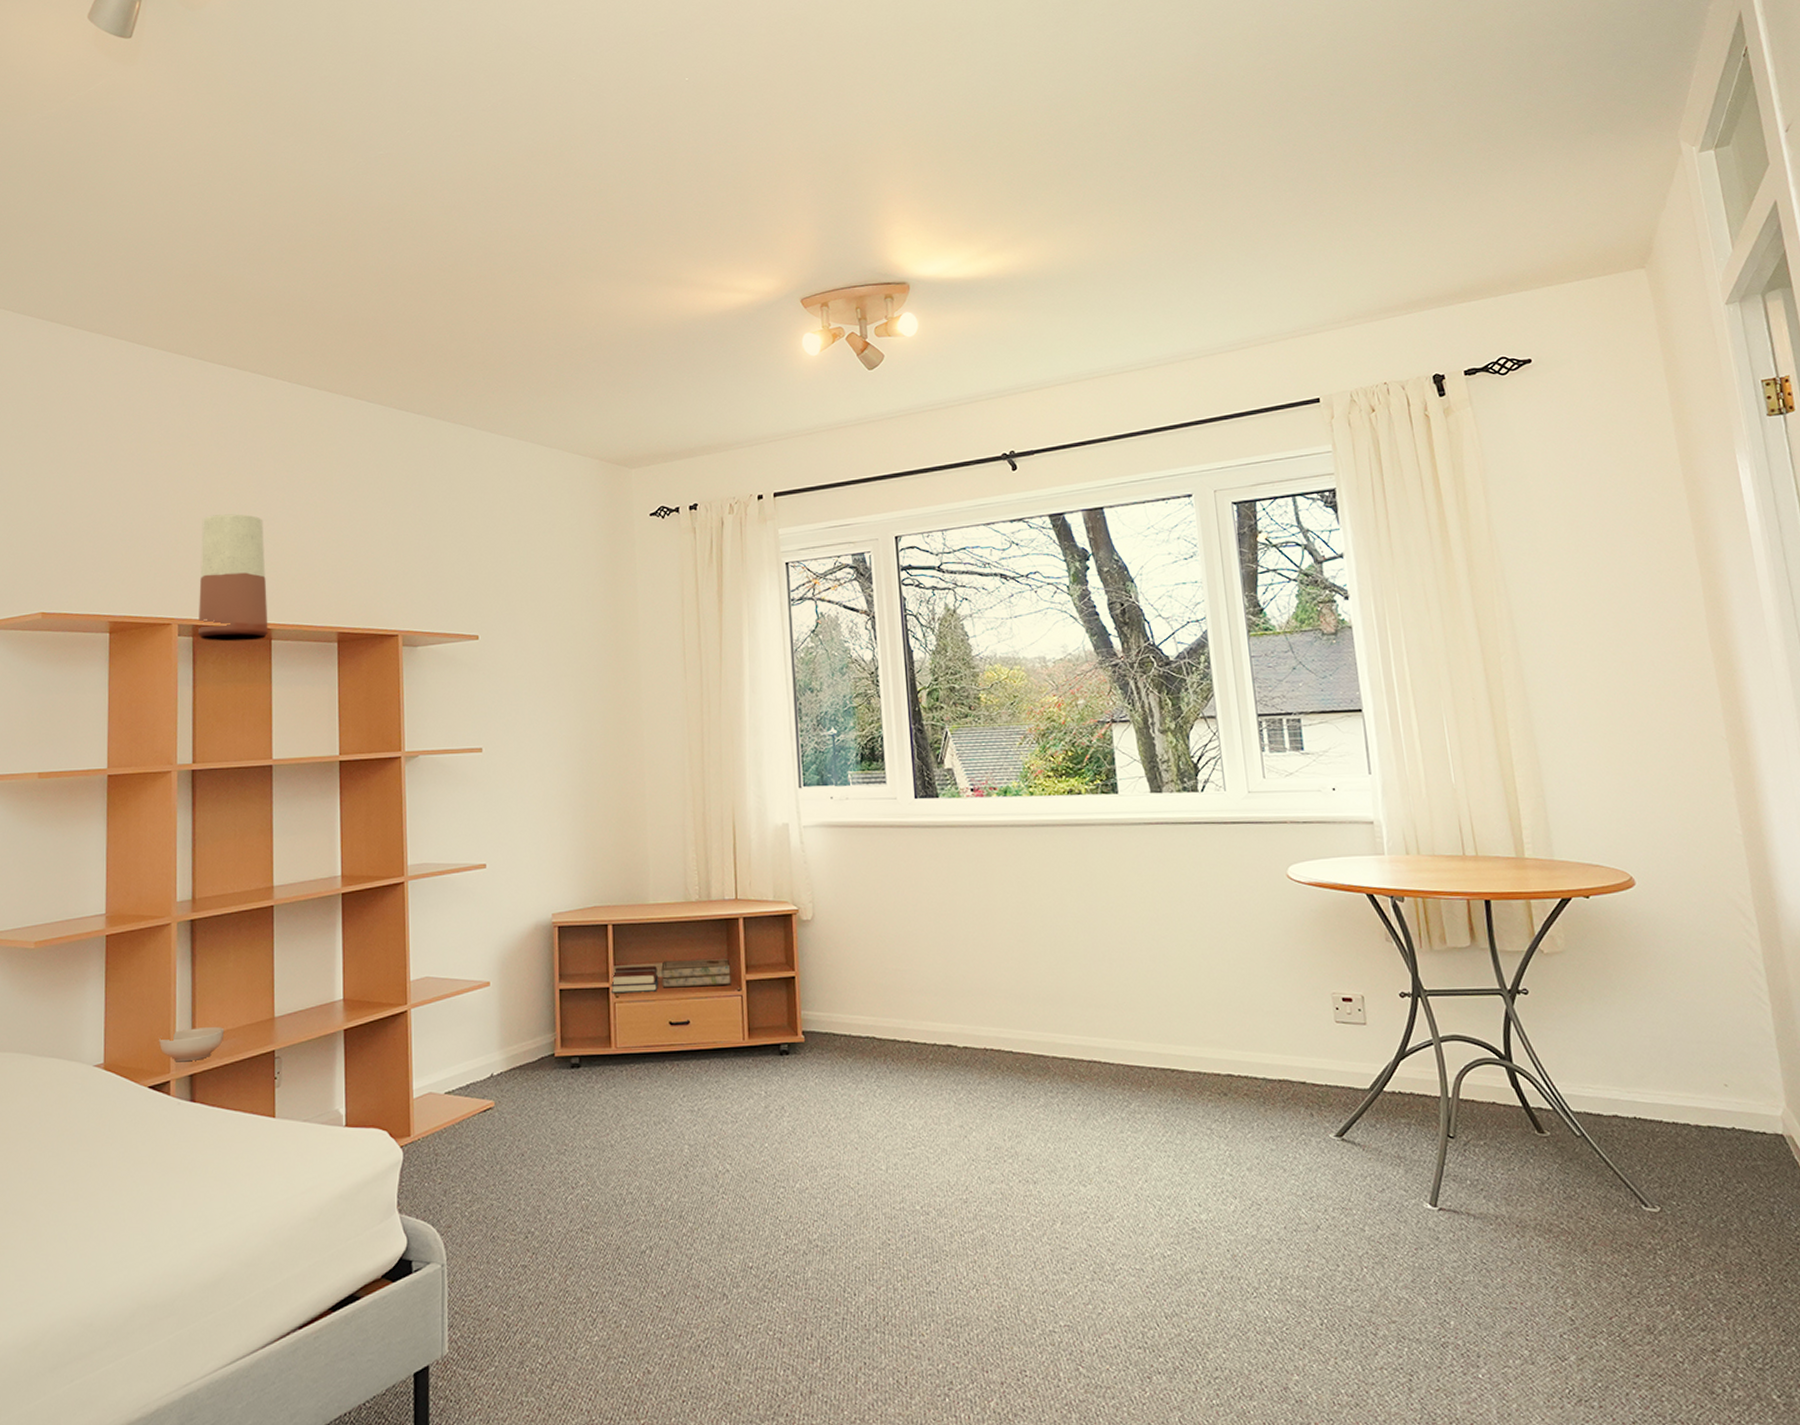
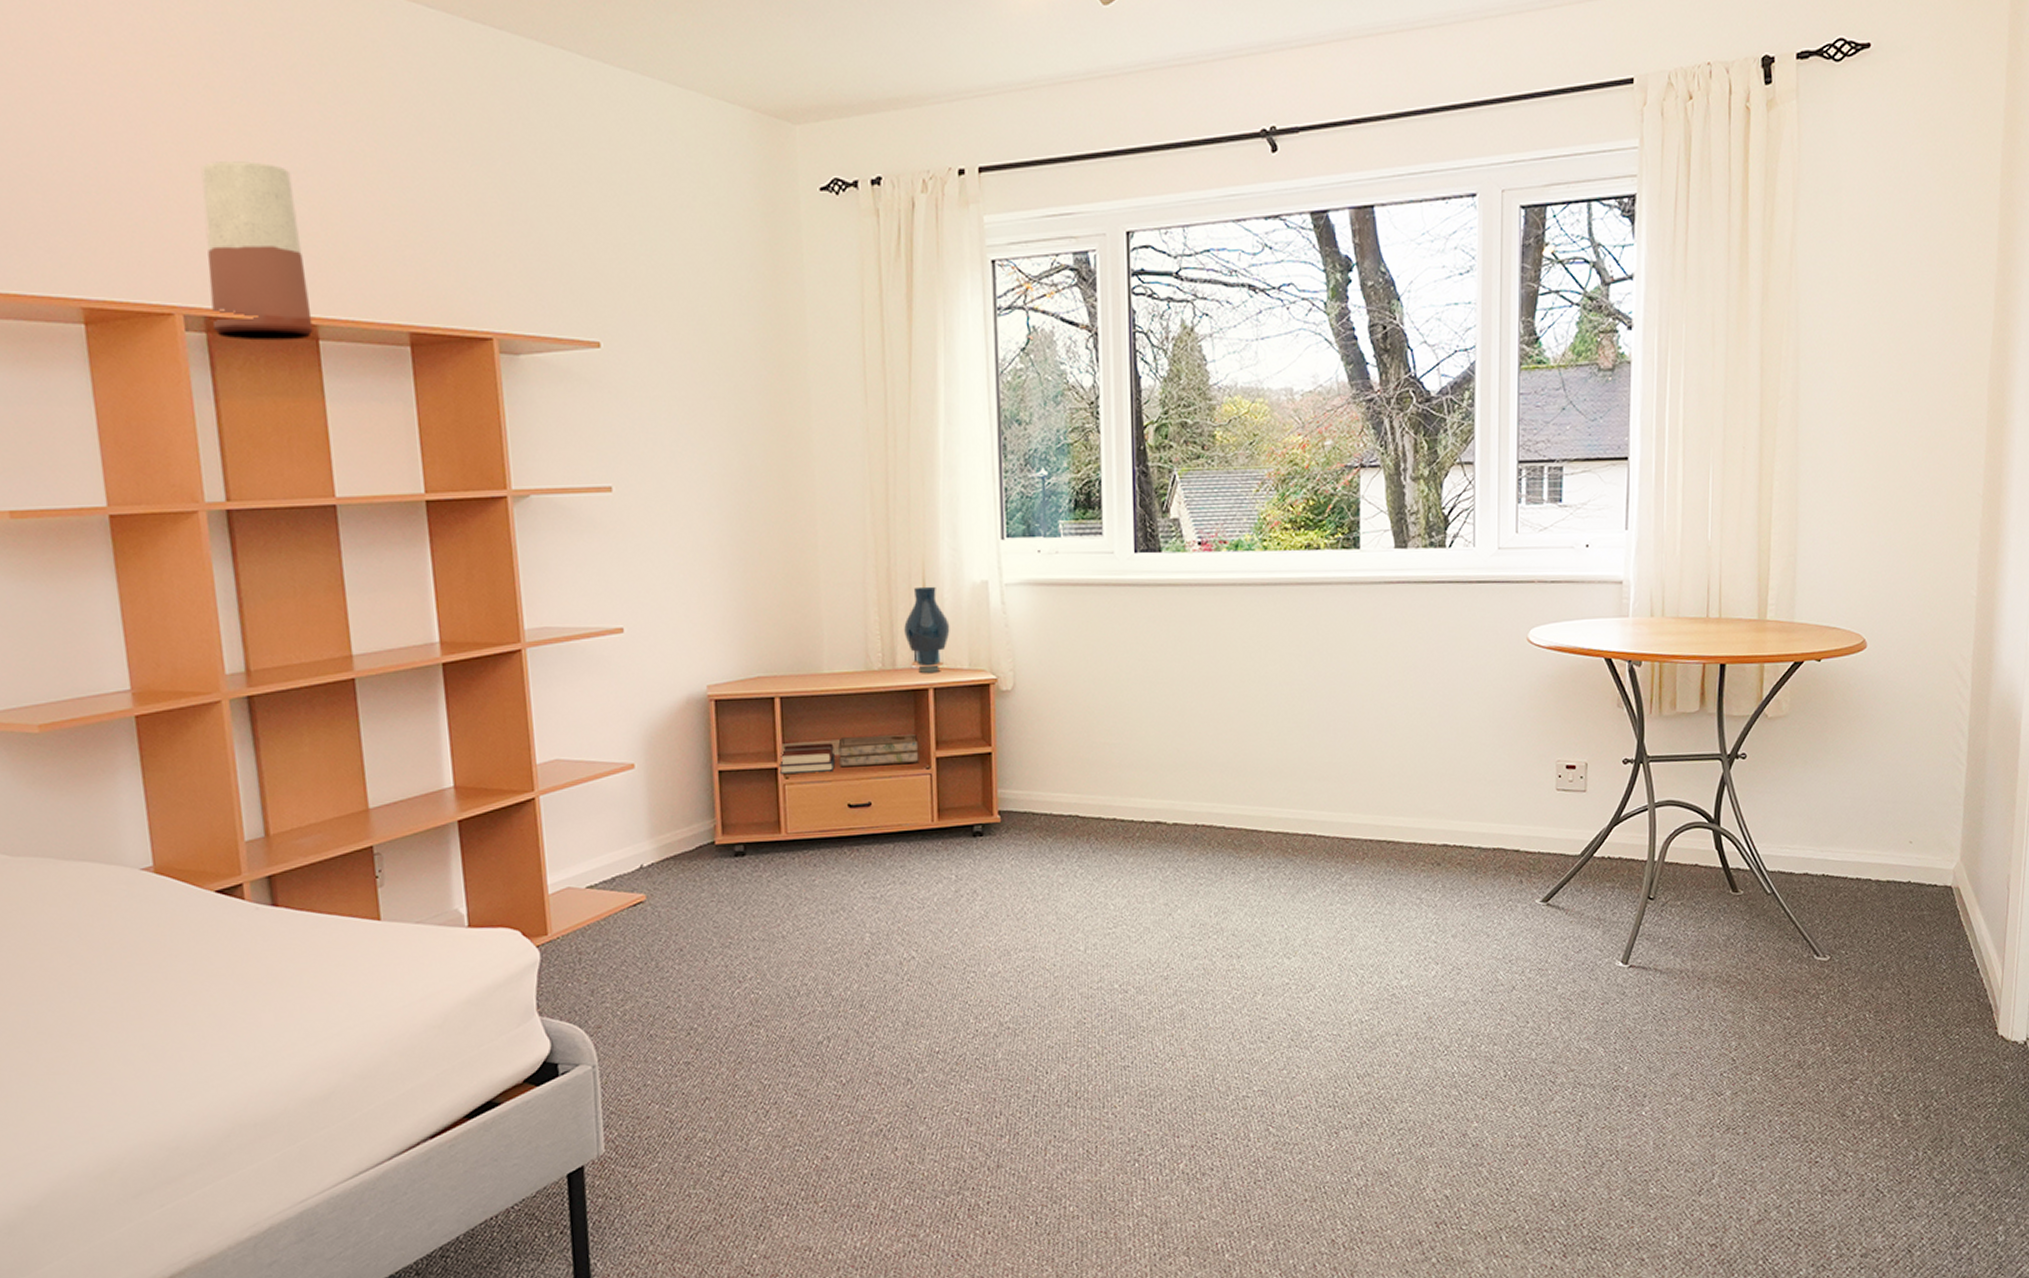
bowl: present [158,1027,225,1062] -> none [221,821,307,863]
vase: none [717,828,757,904] -> present [904,586,950,673]

